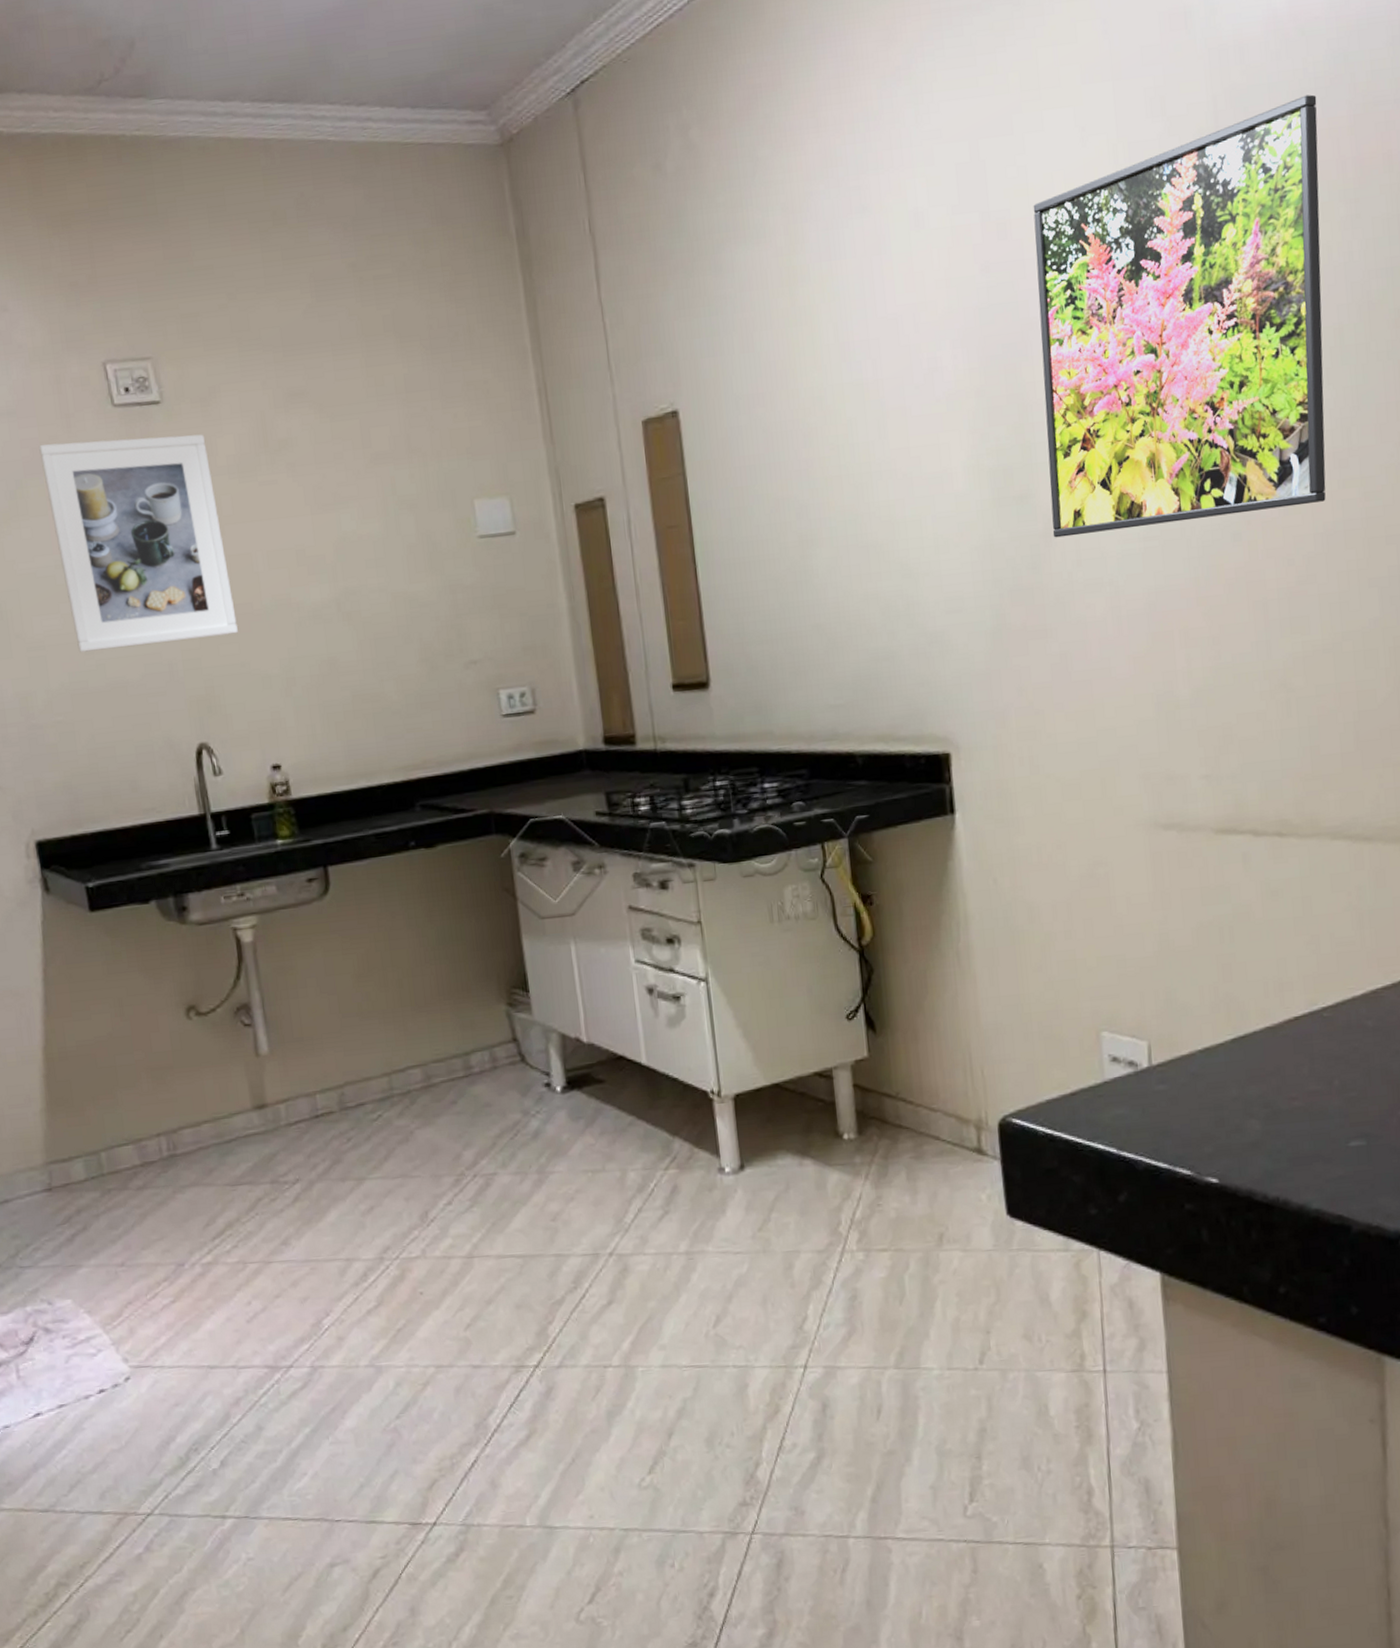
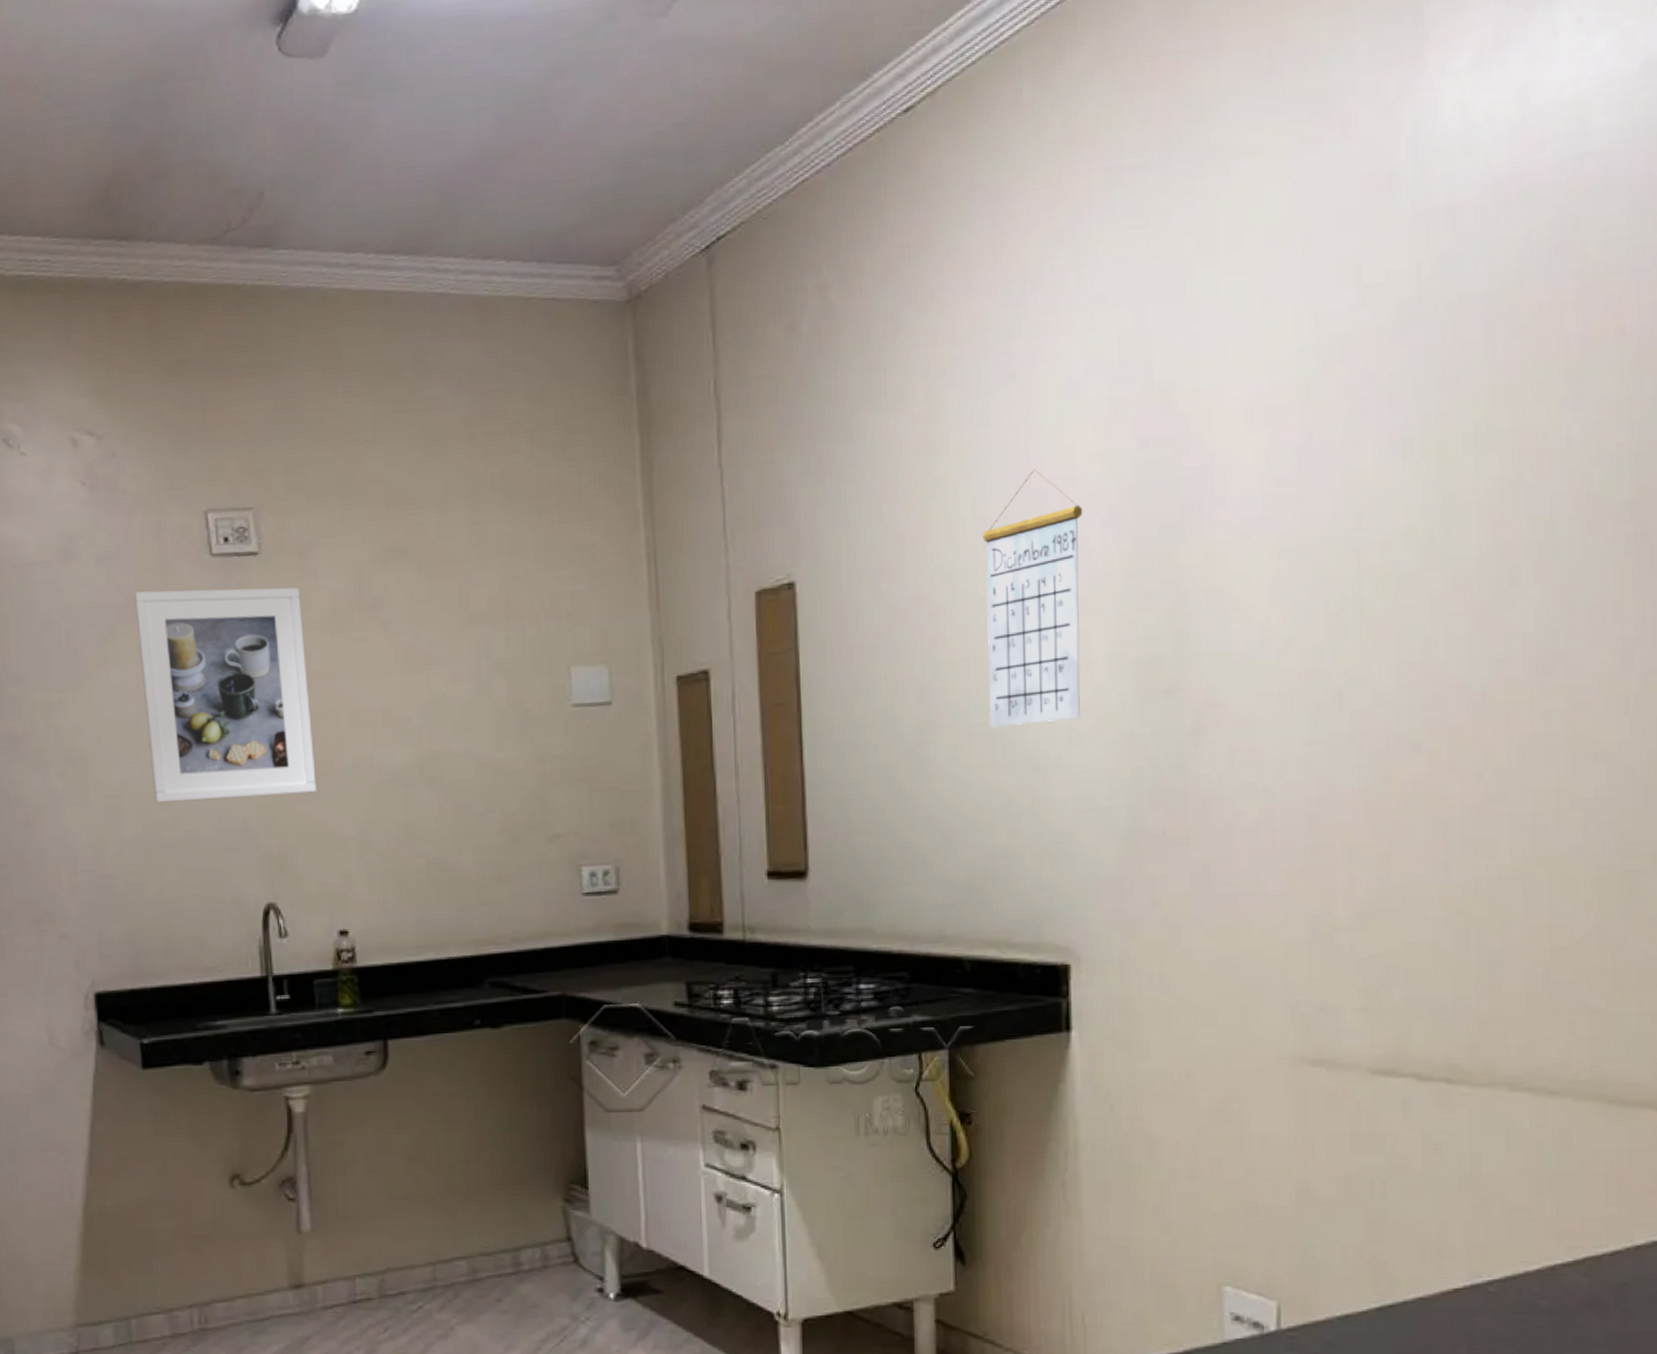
calendar: none [846,295,945,539] -> present [982,469,1083,728]
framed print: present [1033,94,1326,538] -> none [1202,263,1539,737]

